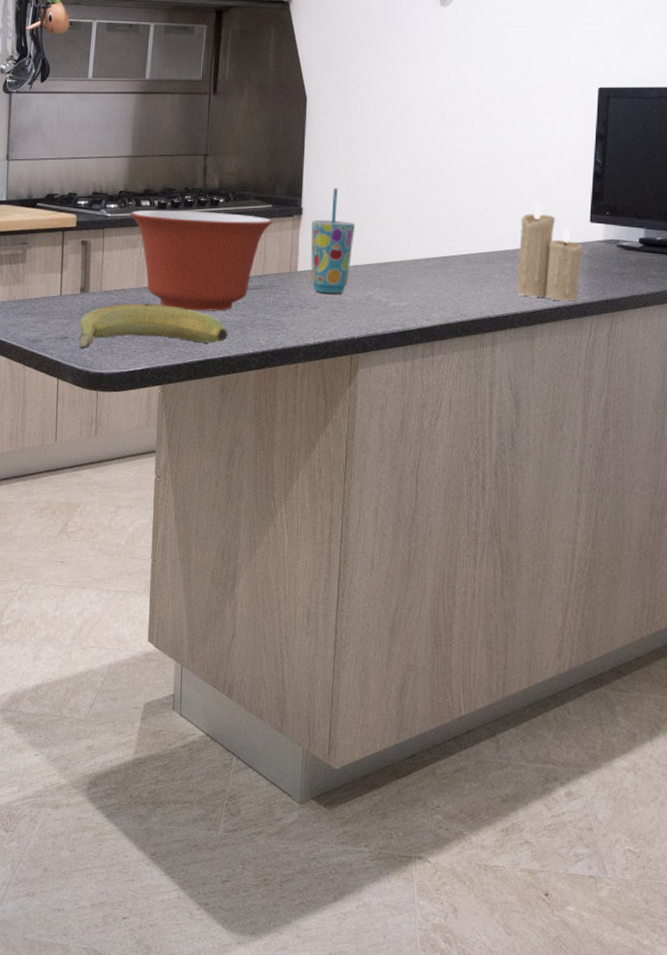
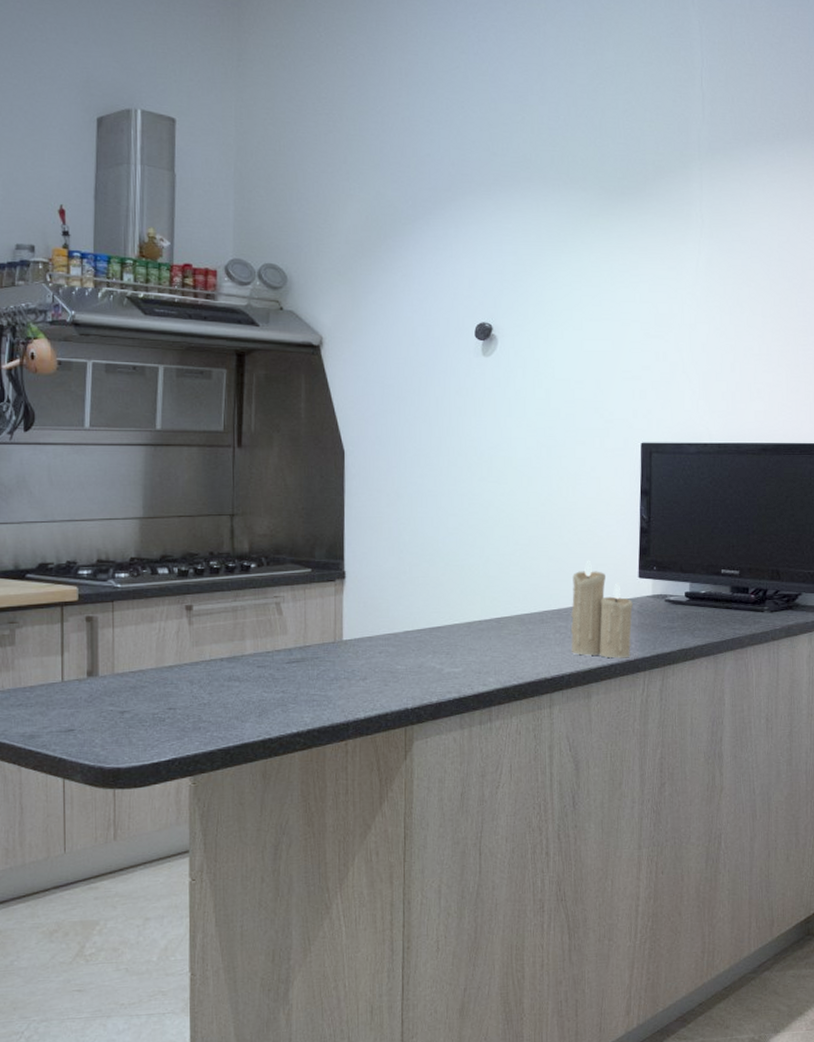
banana: present [79,303,228,349] -> none [88,684,268,742]
mixing bowl: present [130,210,273,311] -> none [145,578,313,690]
cup: present [310,188,355,294] -> none [356,549,403,663]

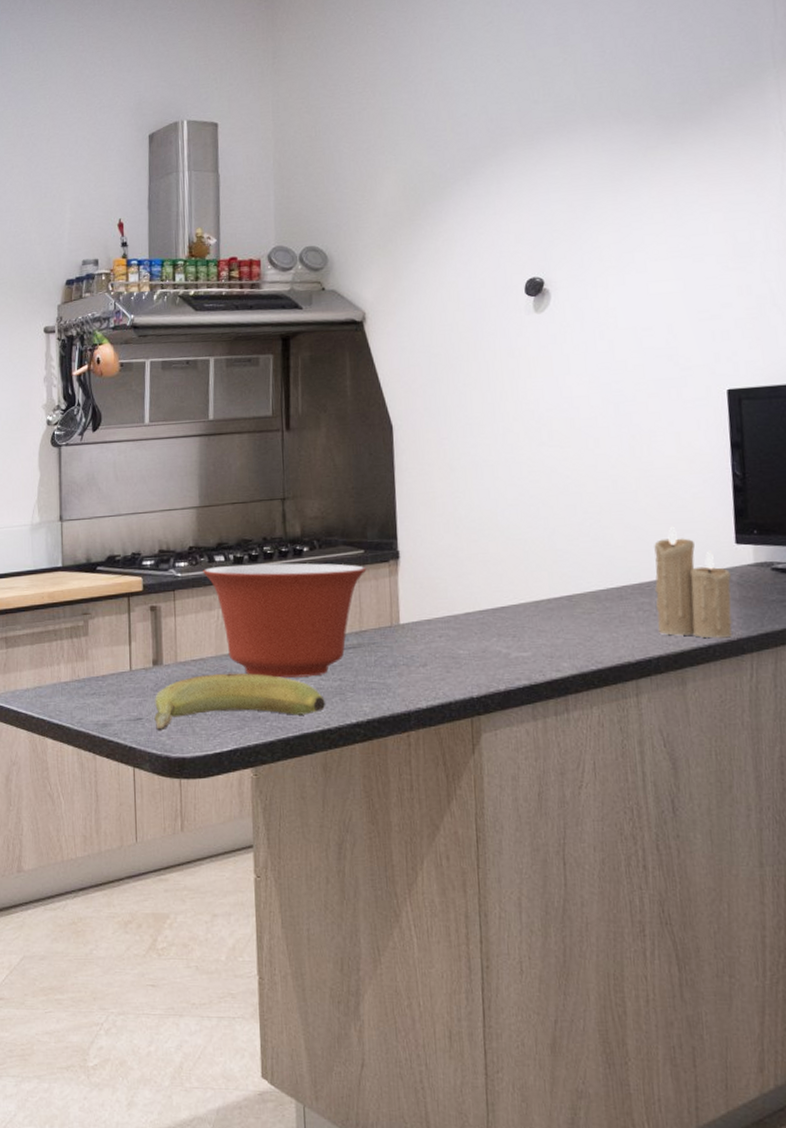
banana: none [88,684,268,742] -> present [154,673,326,731]
mixing bowl: none [145,578,313,690] -> present [203,563,367,678]

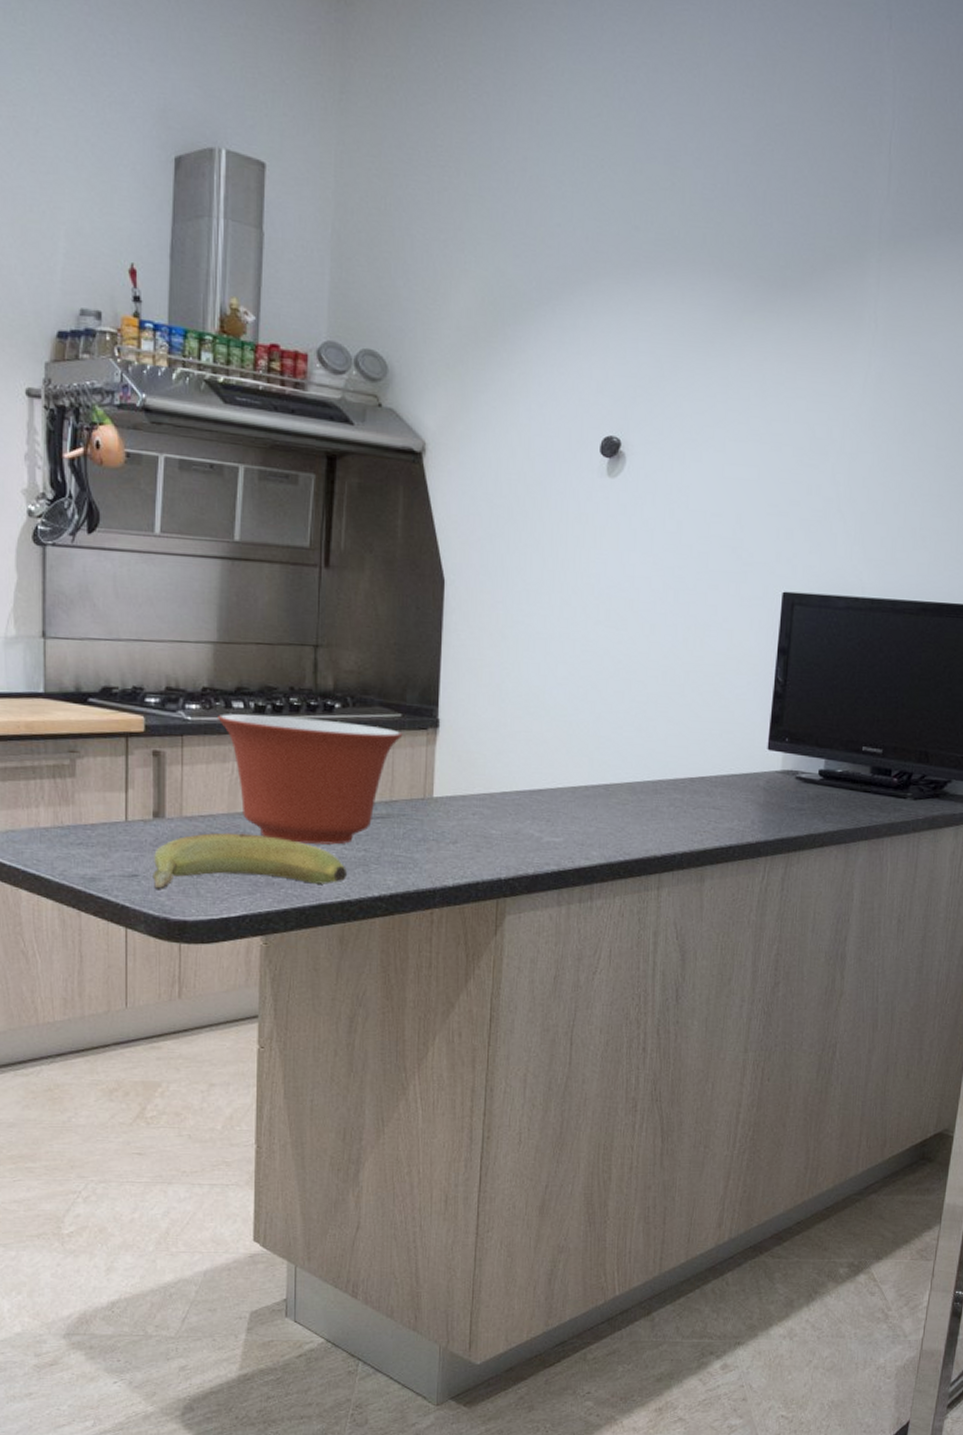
candle: present [654,526,732,638] -> none [686,725,759,840]

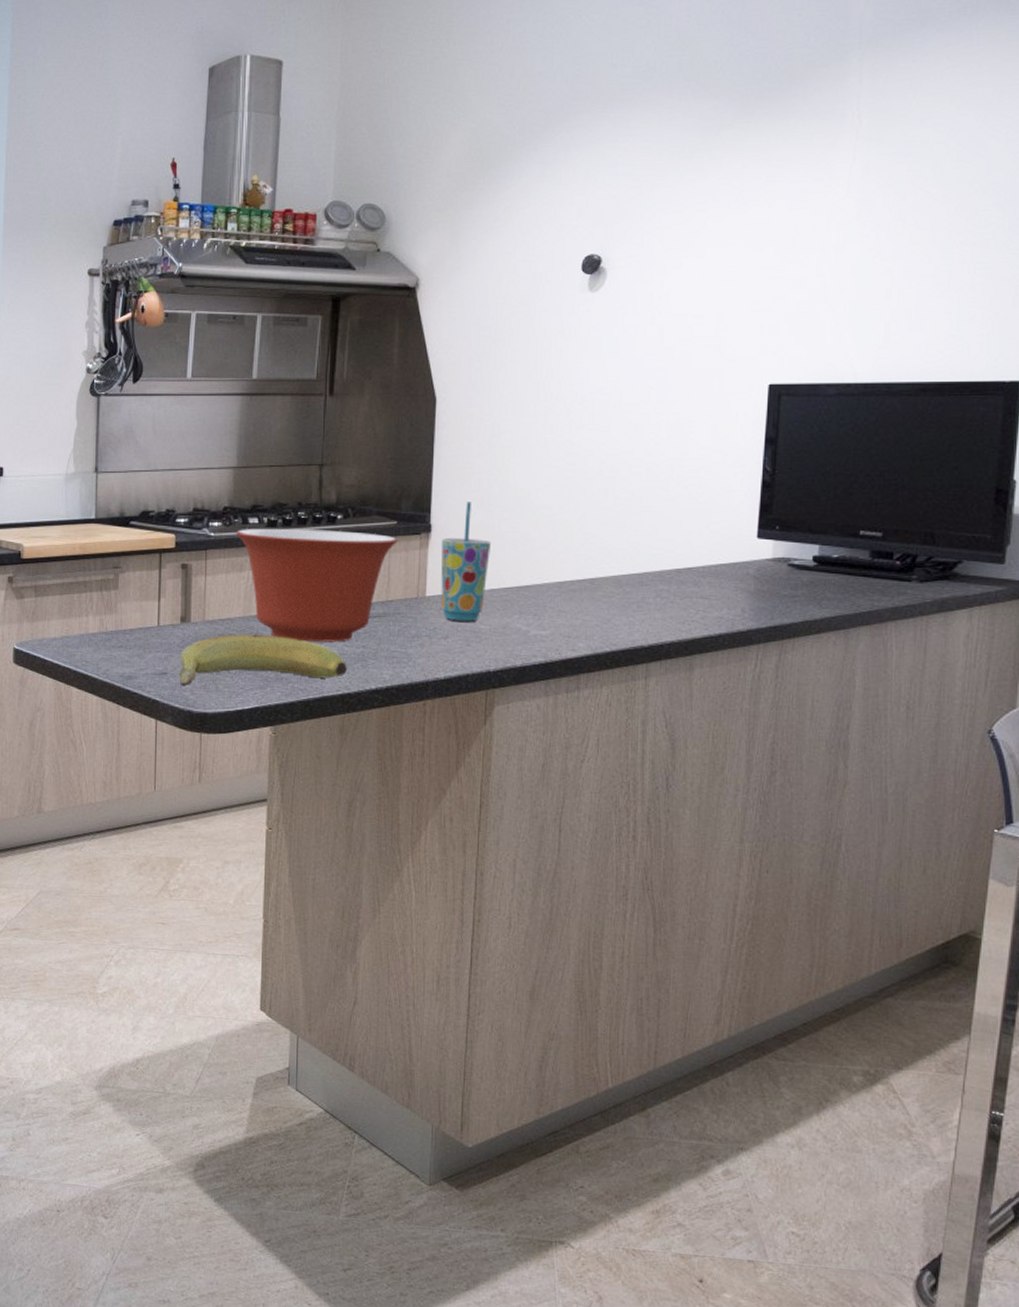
cup: none [449,696,502,826] -> present [440,502,491,622]

